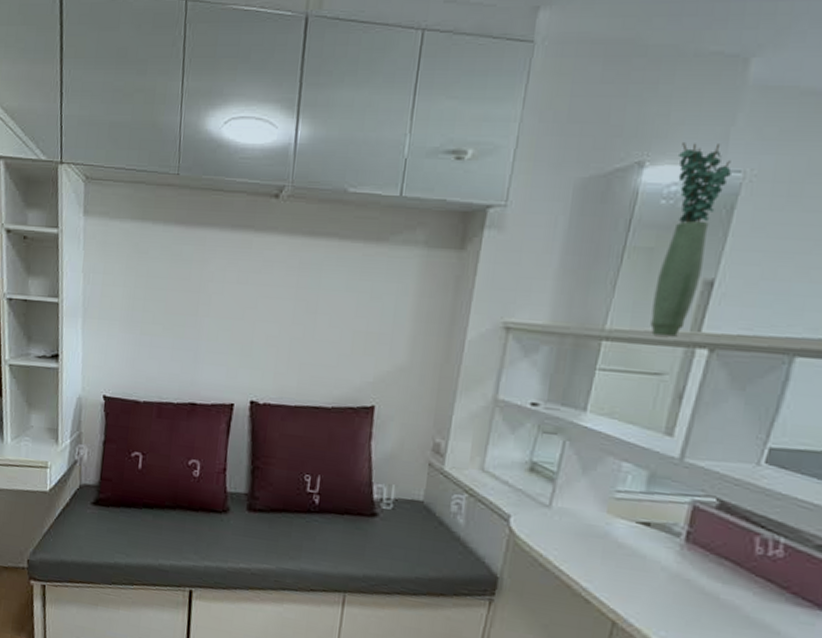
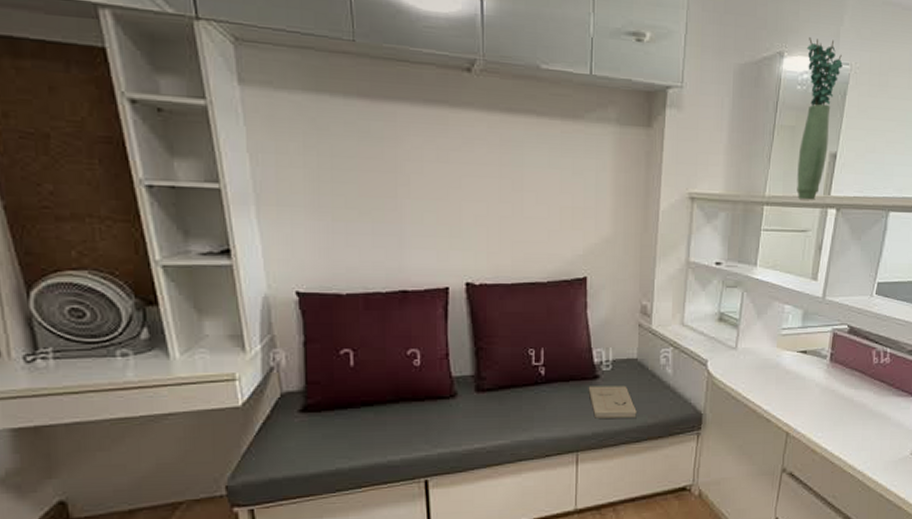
book: none [363,523,417,567] -> present [588,386,637,418]

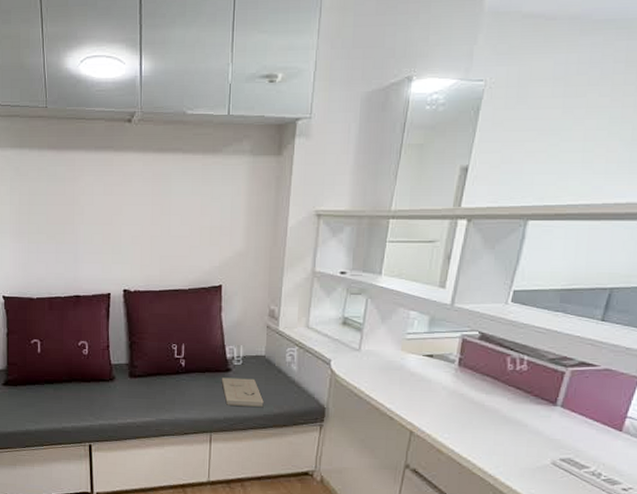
vase: present [797,38,843,200] -> none [424,59,476,212]

